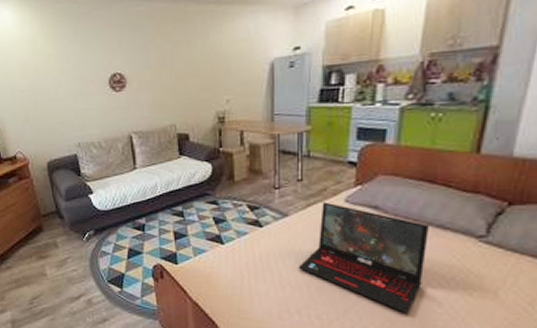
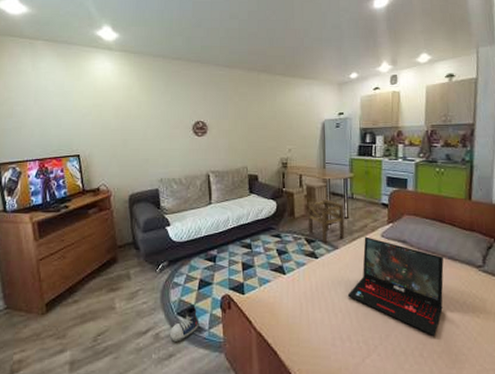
shoe: none [101,274,131,308] -> present [169,306,199,342]
stool: none [250,158,298,210] -> present [307,198,345,243]

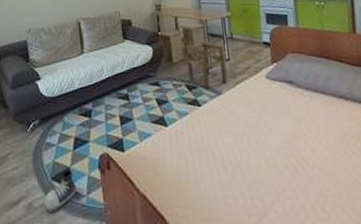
laptop: present [347,236,444,337] -> none [236,79,340,187]

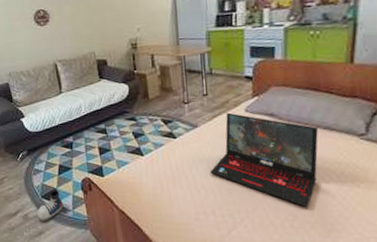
stool: present [185,40,227,89] -> none [161,77,204,122]
laptop: none [236,79,340,187] -> present [209,112,318,208]

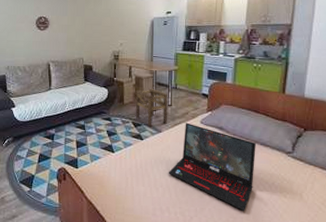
shoe: present [36,189,64,221] -> none [13,176,39,205]
stool: none [161,77,204,122] -> present [135,88,168,127]

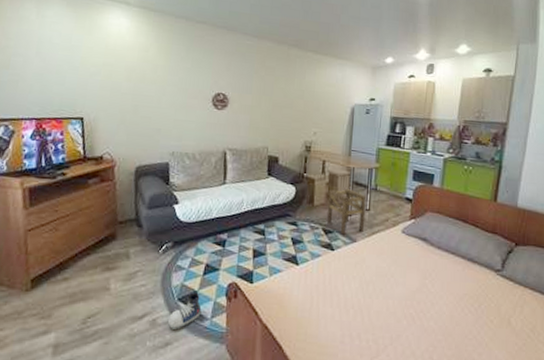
shoe: none [13,176,39,205] -> present [167,292,202,329]
laptop: present [168,122,256,212] -> none [361,231,463,340]

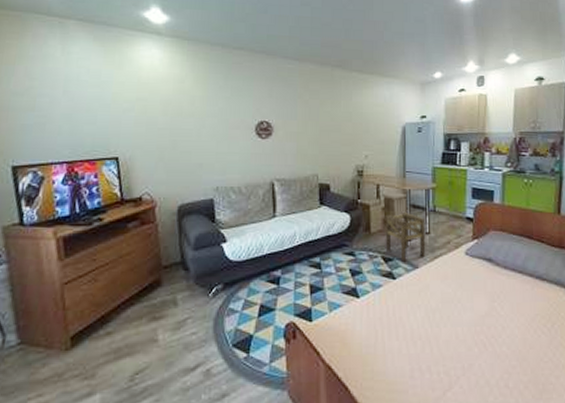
shoe: present [167,292,202,329] -> none [222,336,259,379]

